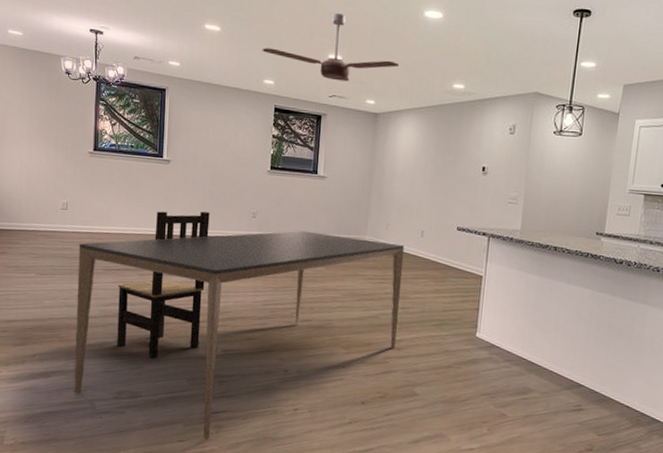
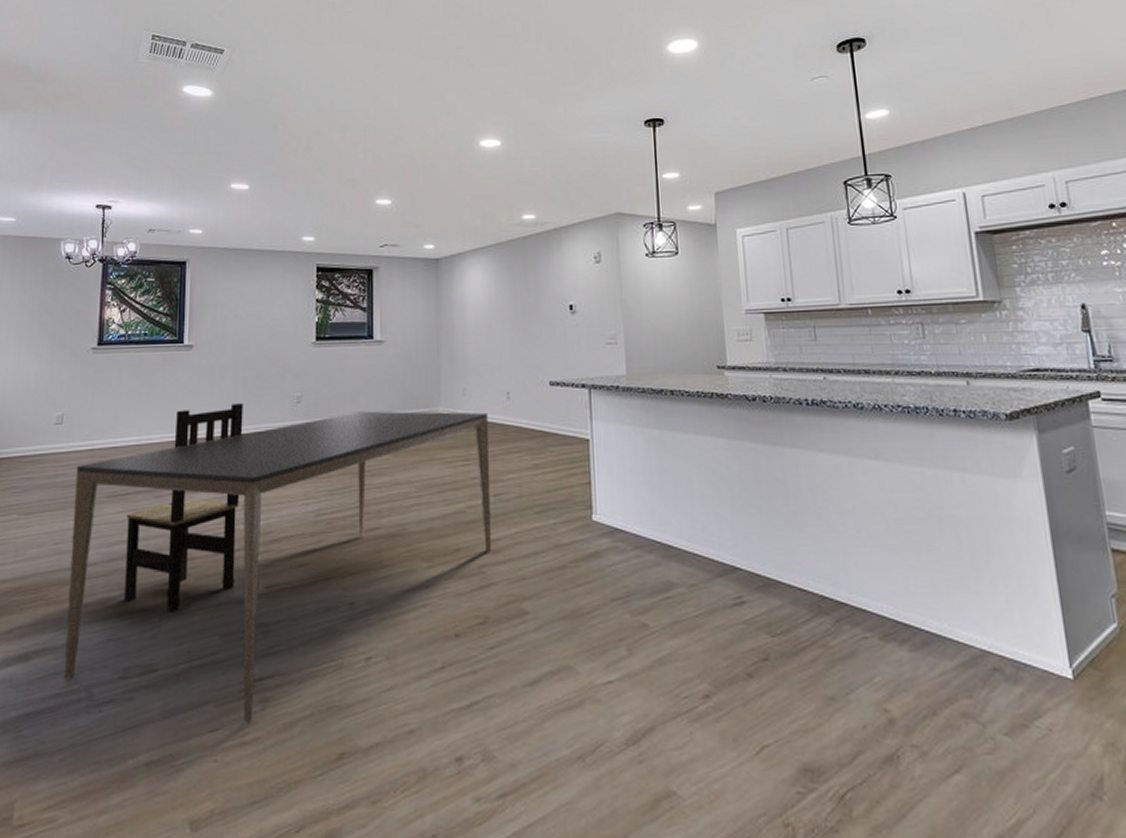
ceiling fan: present [262,13,399,82] -> none [298,154,457,228]

